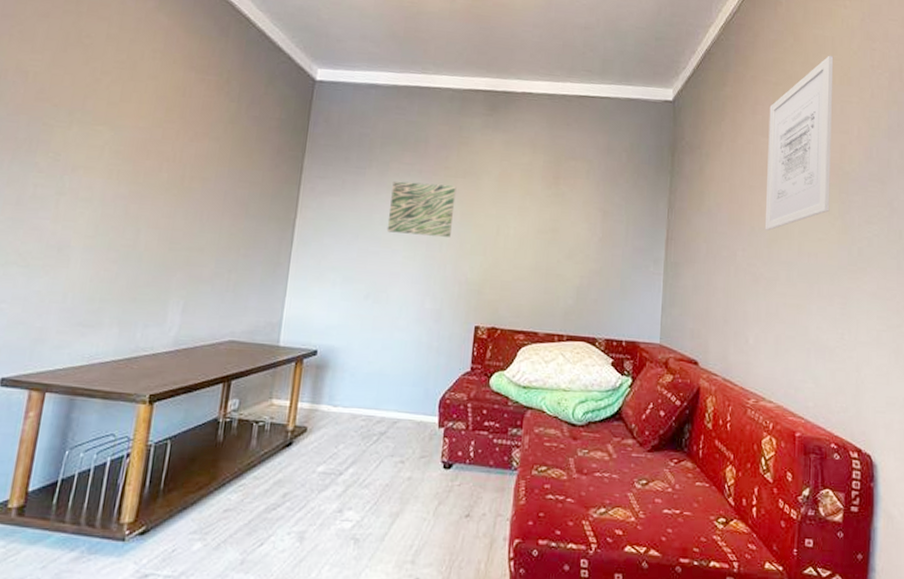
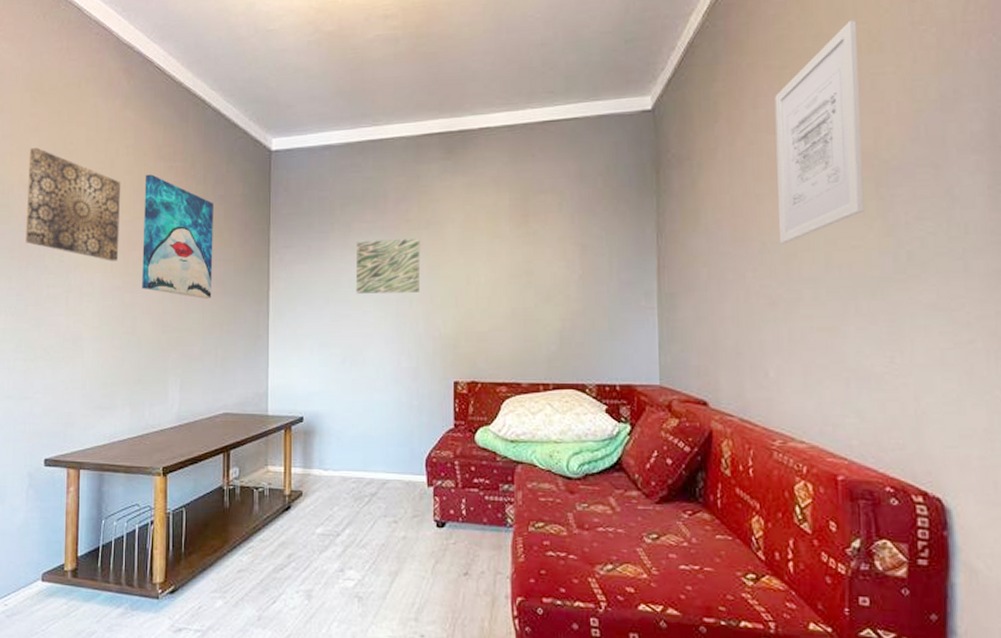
wall art: none [14,33,142,168] -> present [26,147,121,261]
wall art: none [151,83,246,220] -> present [142,174,213,299]

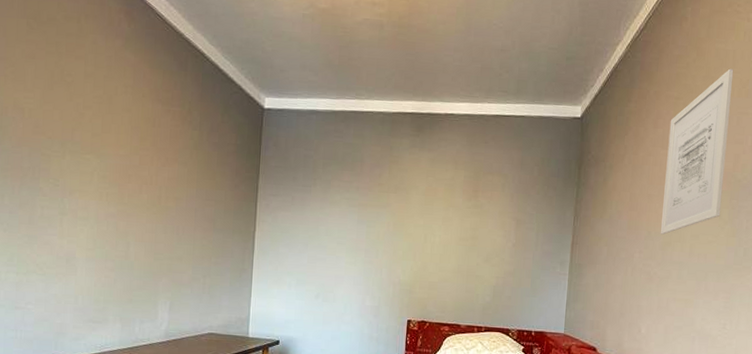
wall art: present [26,147,121,261] -> none [19,73,119,191]
wall art: present [142,174,213,299] -> none [136,115,208,233]
wall art: present [355,239,421,294] -> none [331,197,389,245]

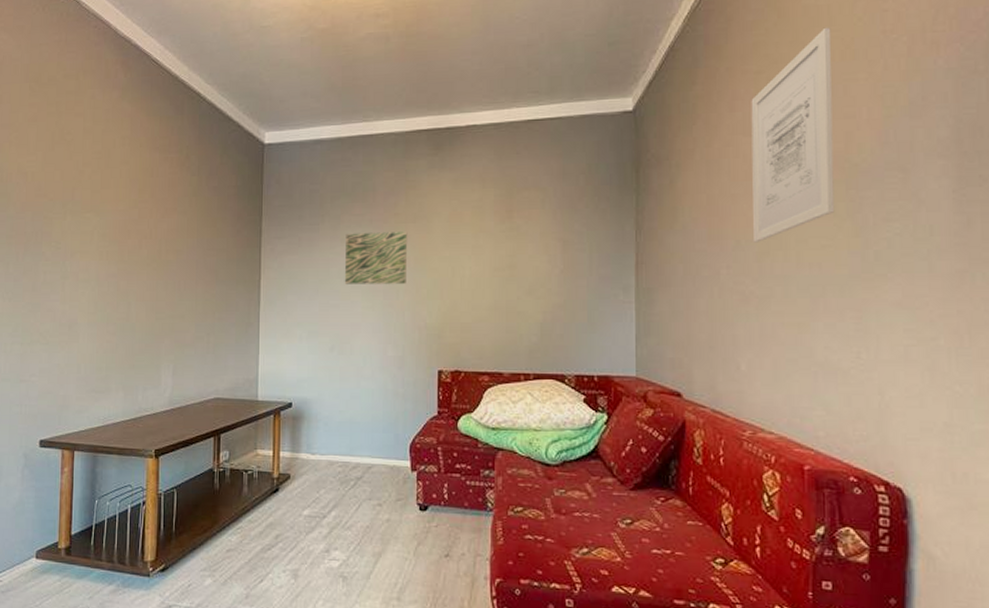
wall art: none [331,197,389,245] -> present [344,232,408,284]

